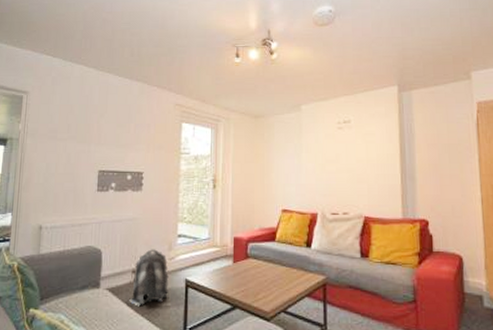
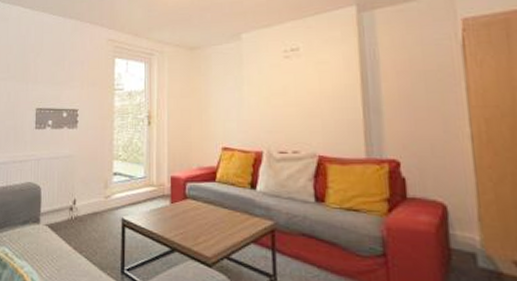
backpack: present [129,249,170,307] -> none [67,187,106,244]

